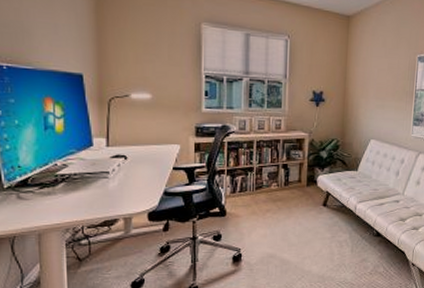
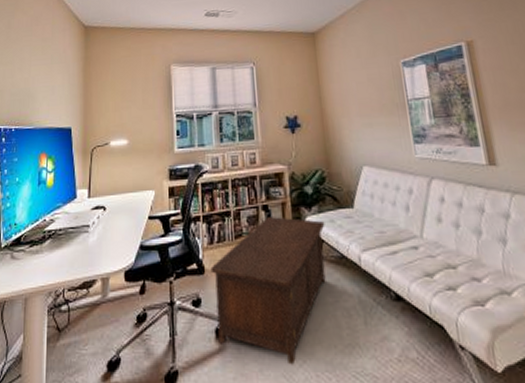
cabinet: none [232,174,333,279] -> present [210,217,326,365]

